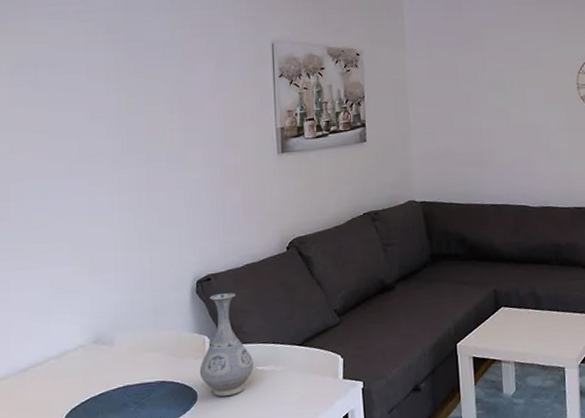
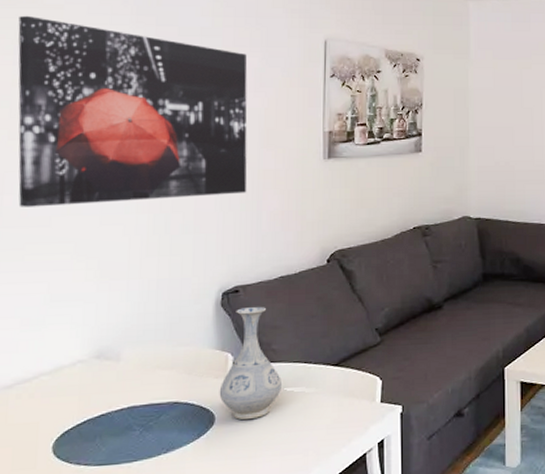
wall art: none [11,42,212,212] -> present [18,15,248,207]

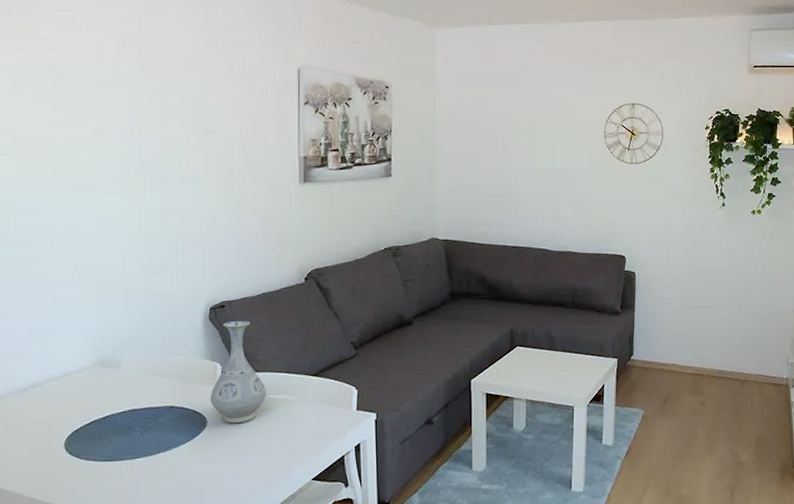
wall art: present [18,15,248,207] -> none [14,46,230,227]

